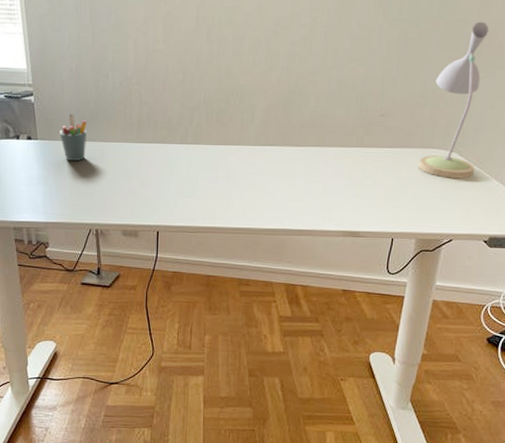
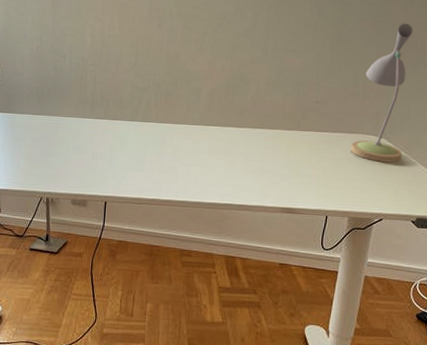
pen holder: present [59,113,87,162] -> none [17,89,44,134]

